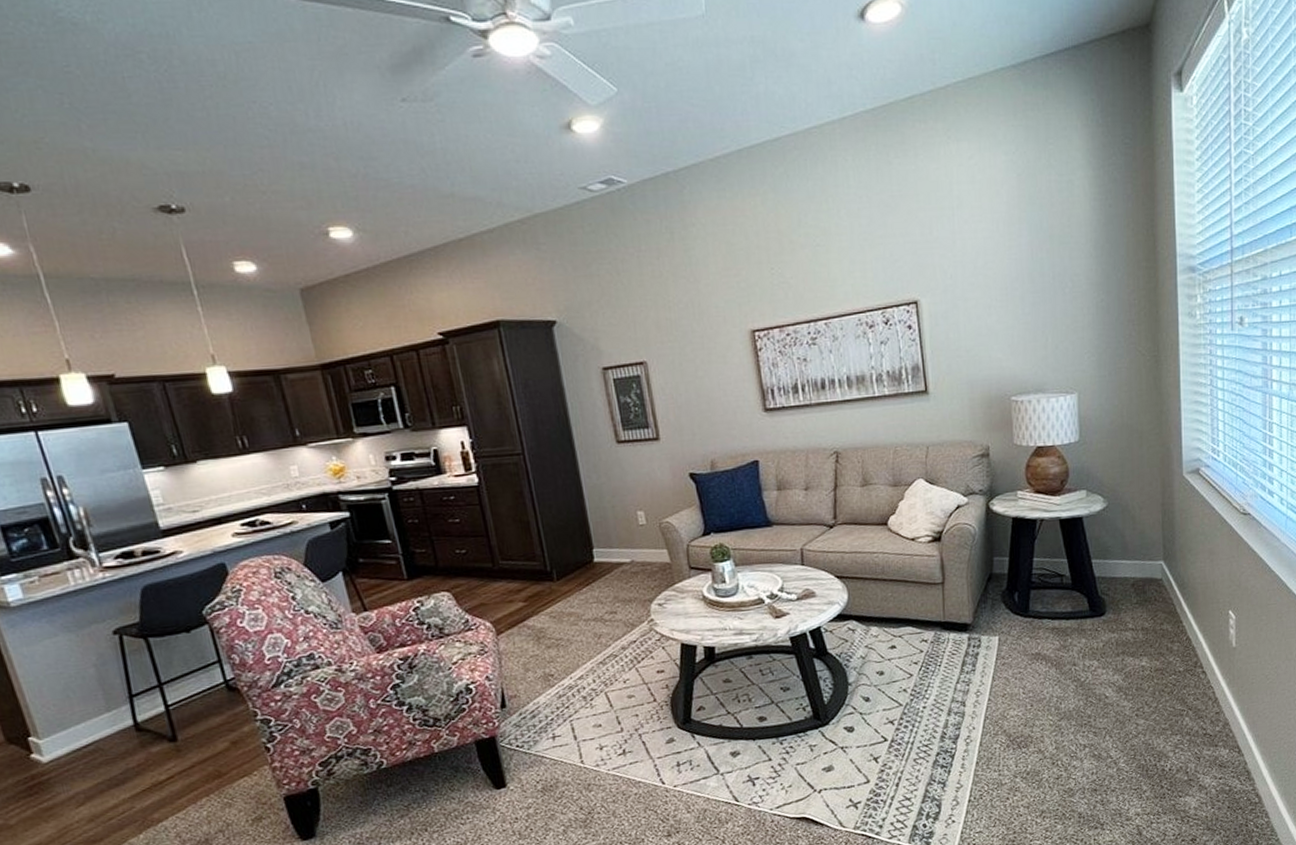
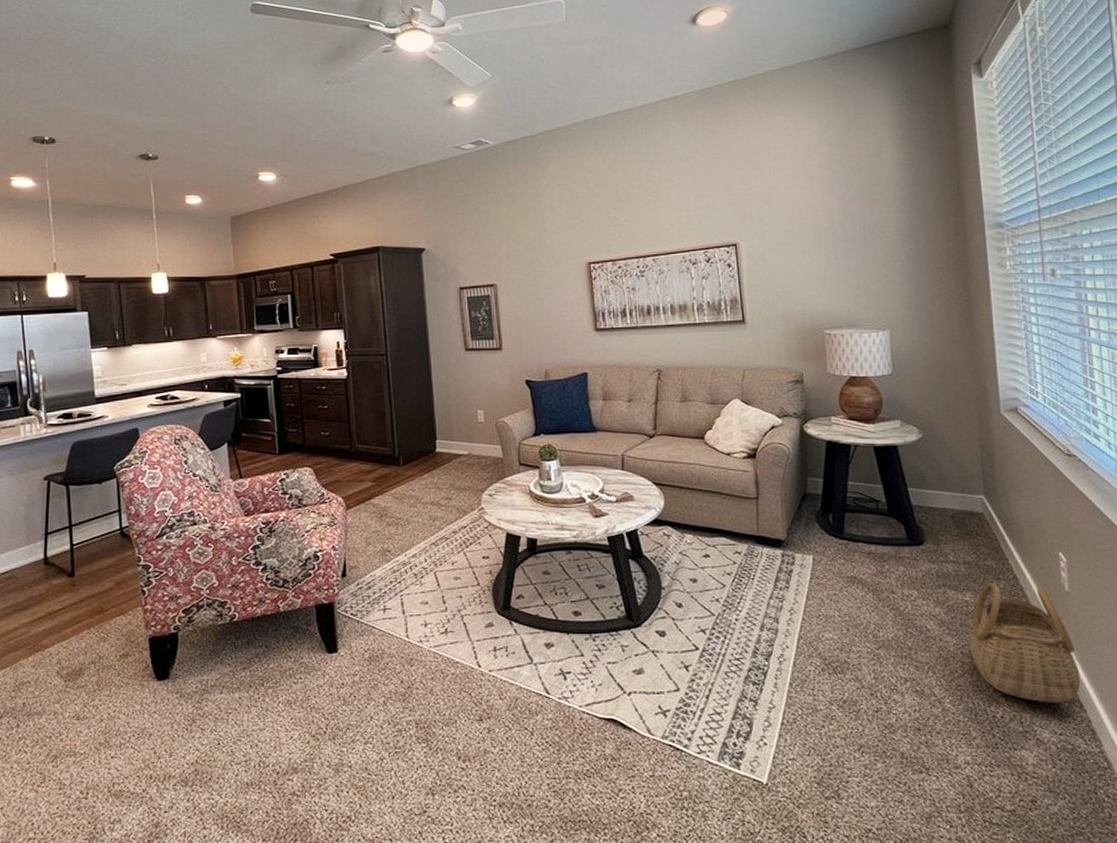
basket: none [1144,645,1241,752] -> present [970,582,1081,703]

